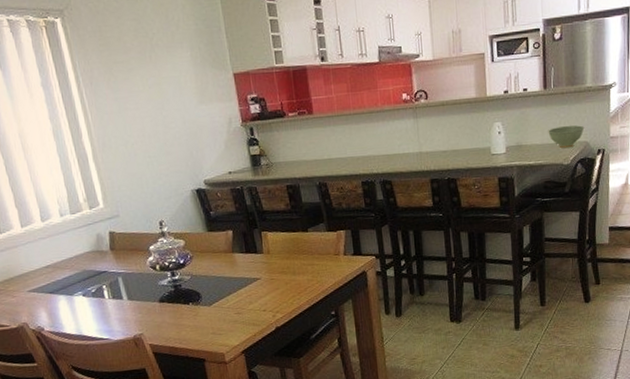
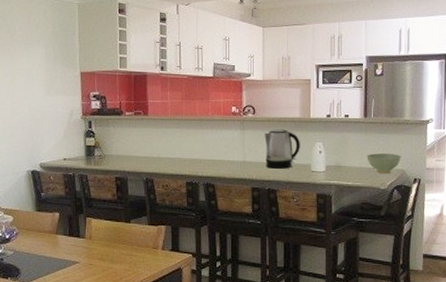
kettle: none [439,112,478,157] -> present [264,129,300,169]

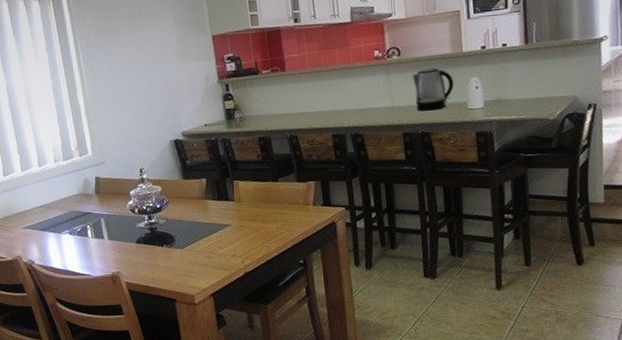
bowl: present [367,153,402,174] -> none [530,79,572,103]

